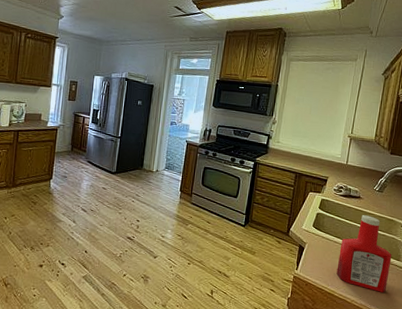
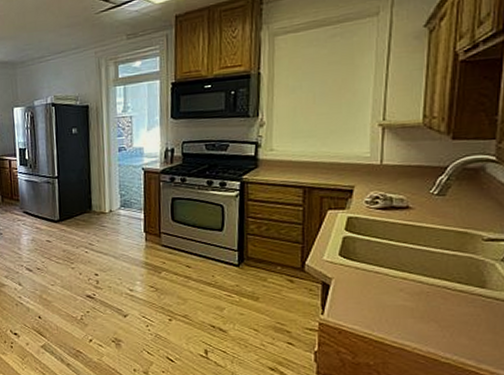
ketchup bottle: present [336,215,392,293] -> none [384,231,472,334]

